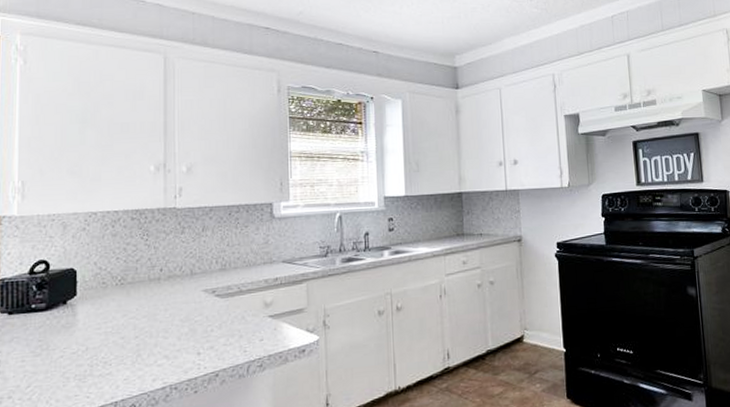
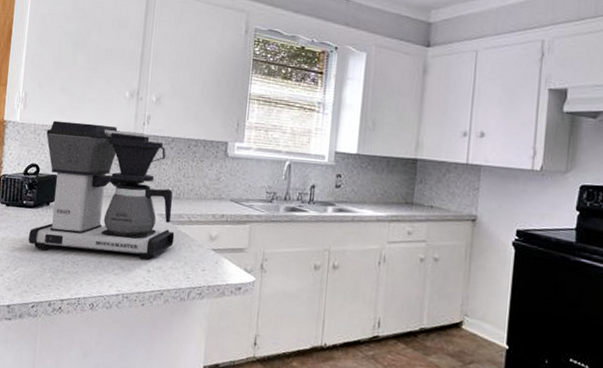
coffee maker: none [42,204,225,357] -> present [28,120,175,260]

